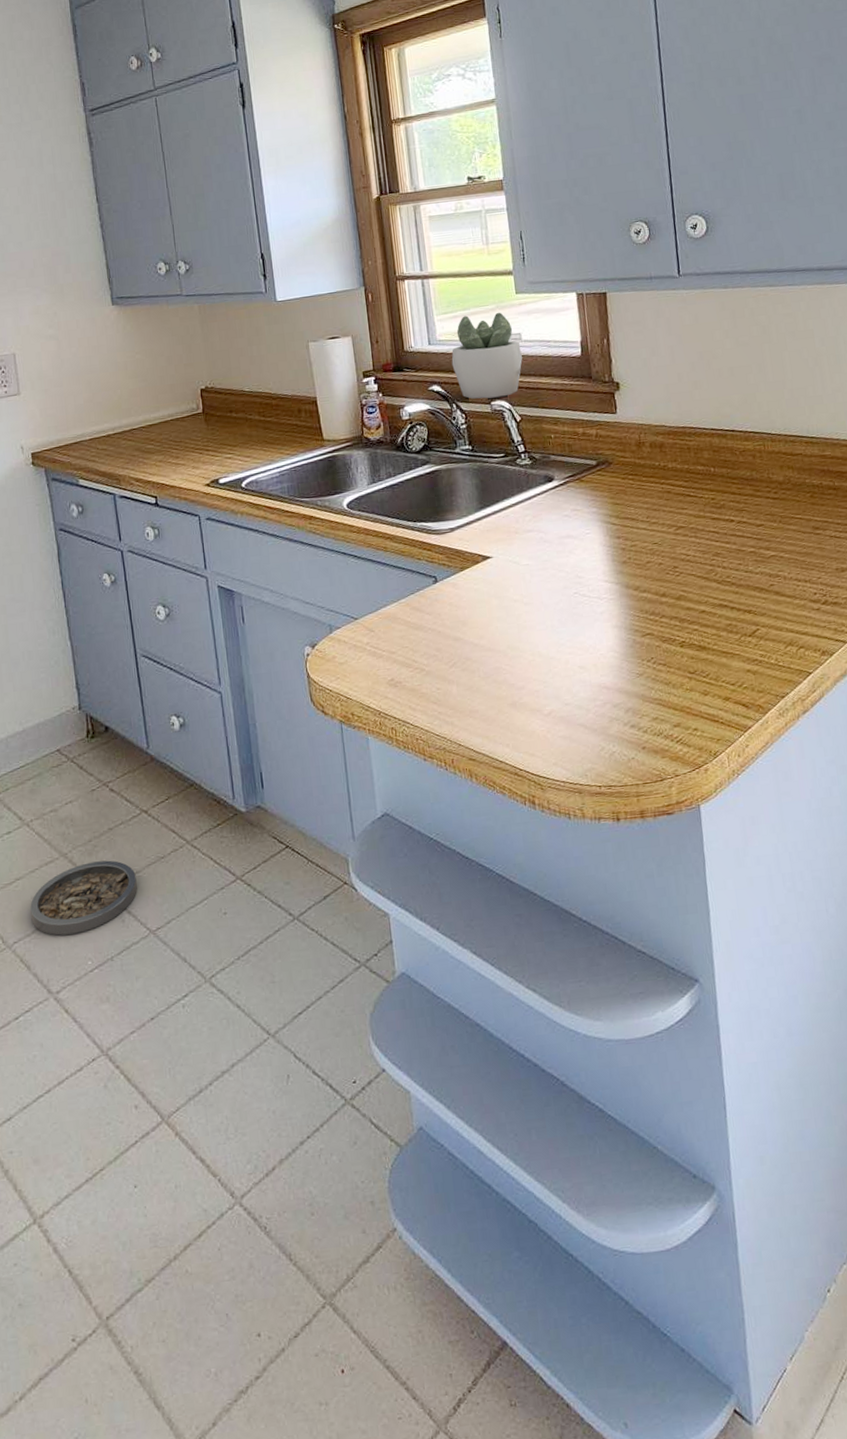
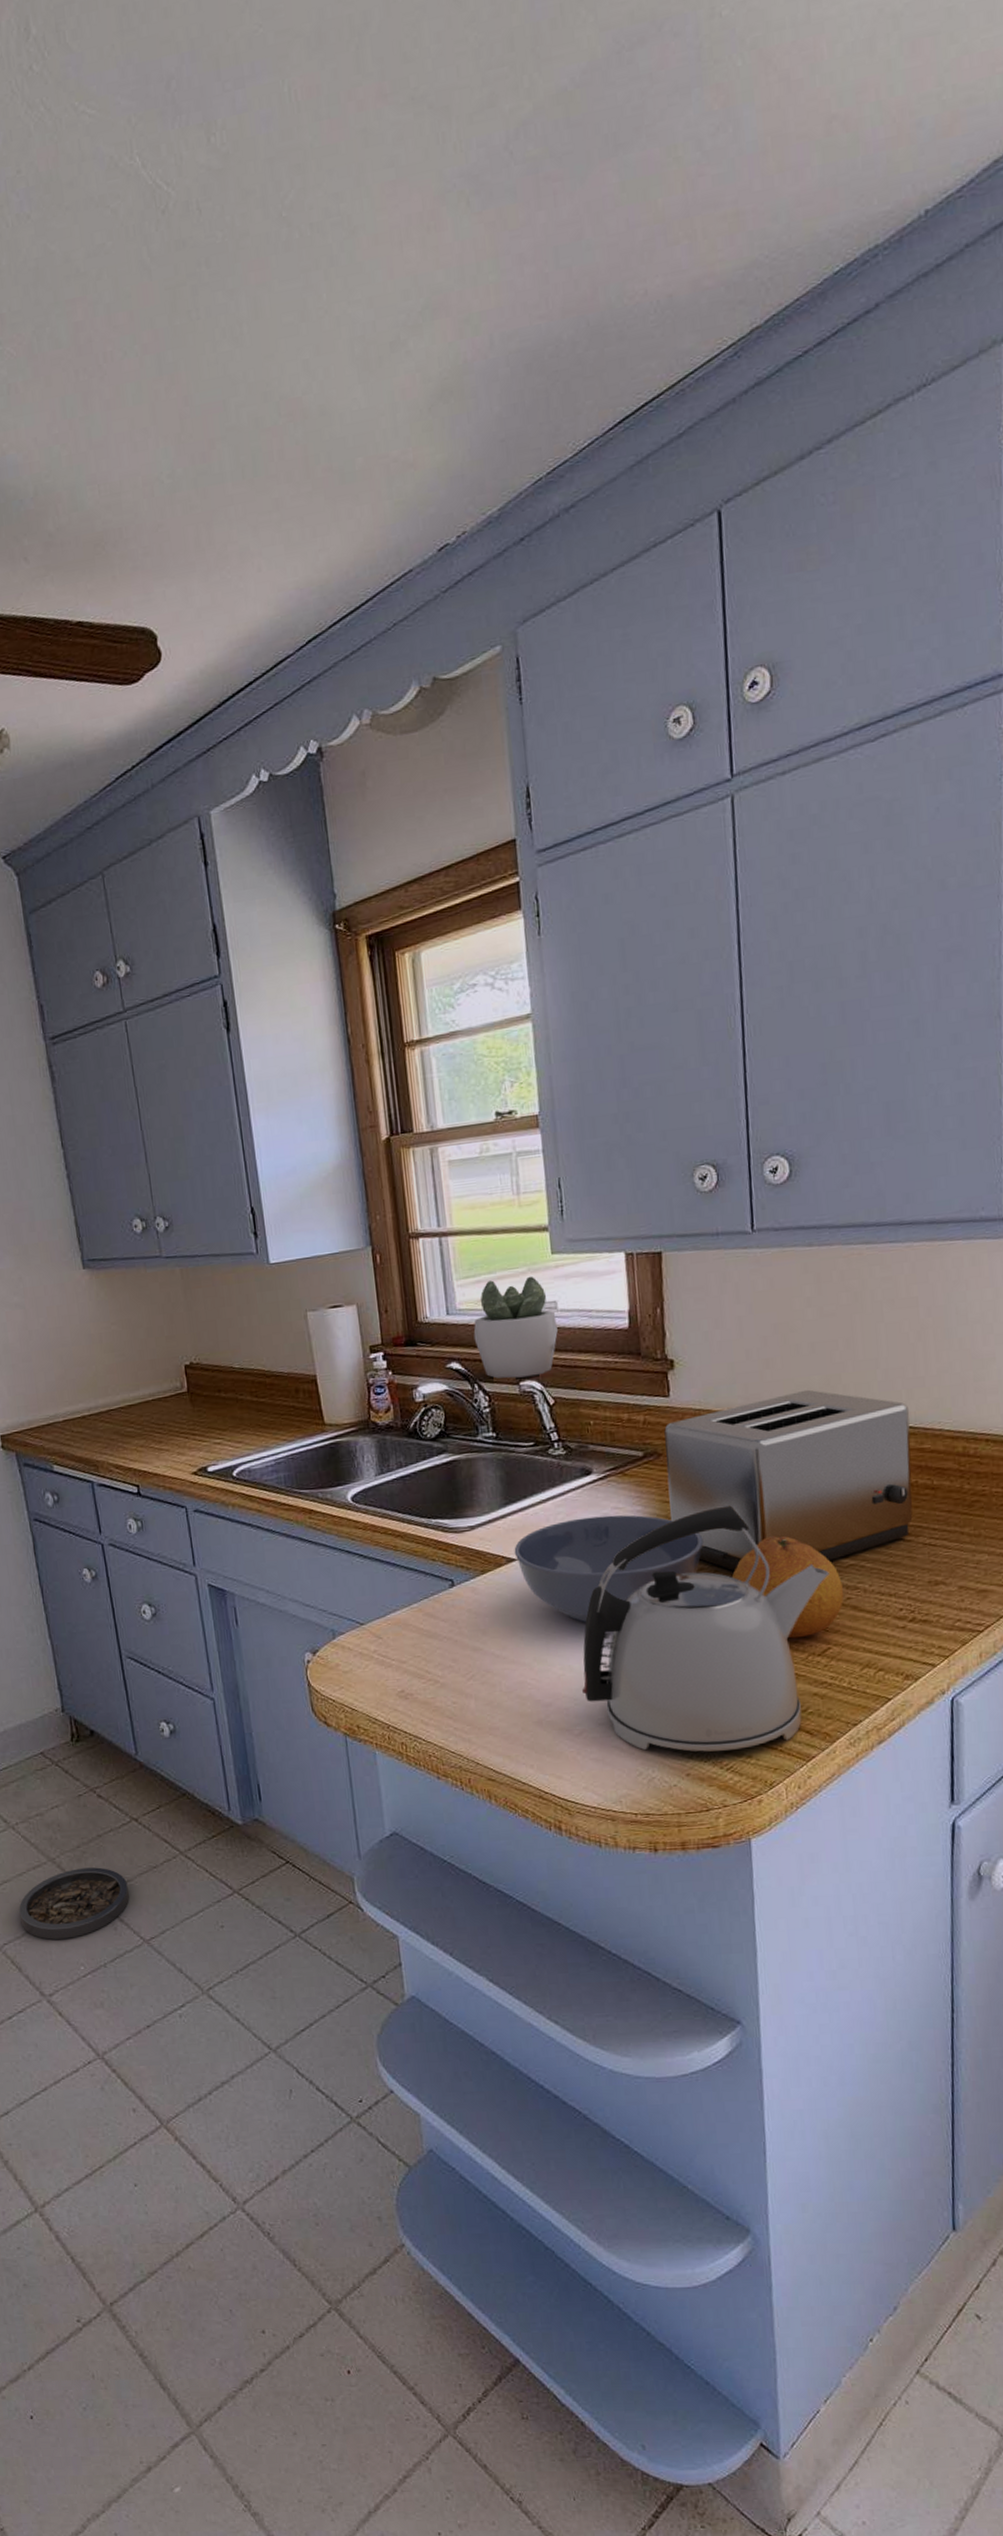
bowl: none [489,516,650,613] -> present [514,1515,704,1623]
kettle: none [549,506,755,727] -> present [581,1505,830,1752]
toaster: none [613,406,820,563] -> present [664,1389,913,1571]
fruit: none [674,532,768,622] -> present [732,1536,844,1639]

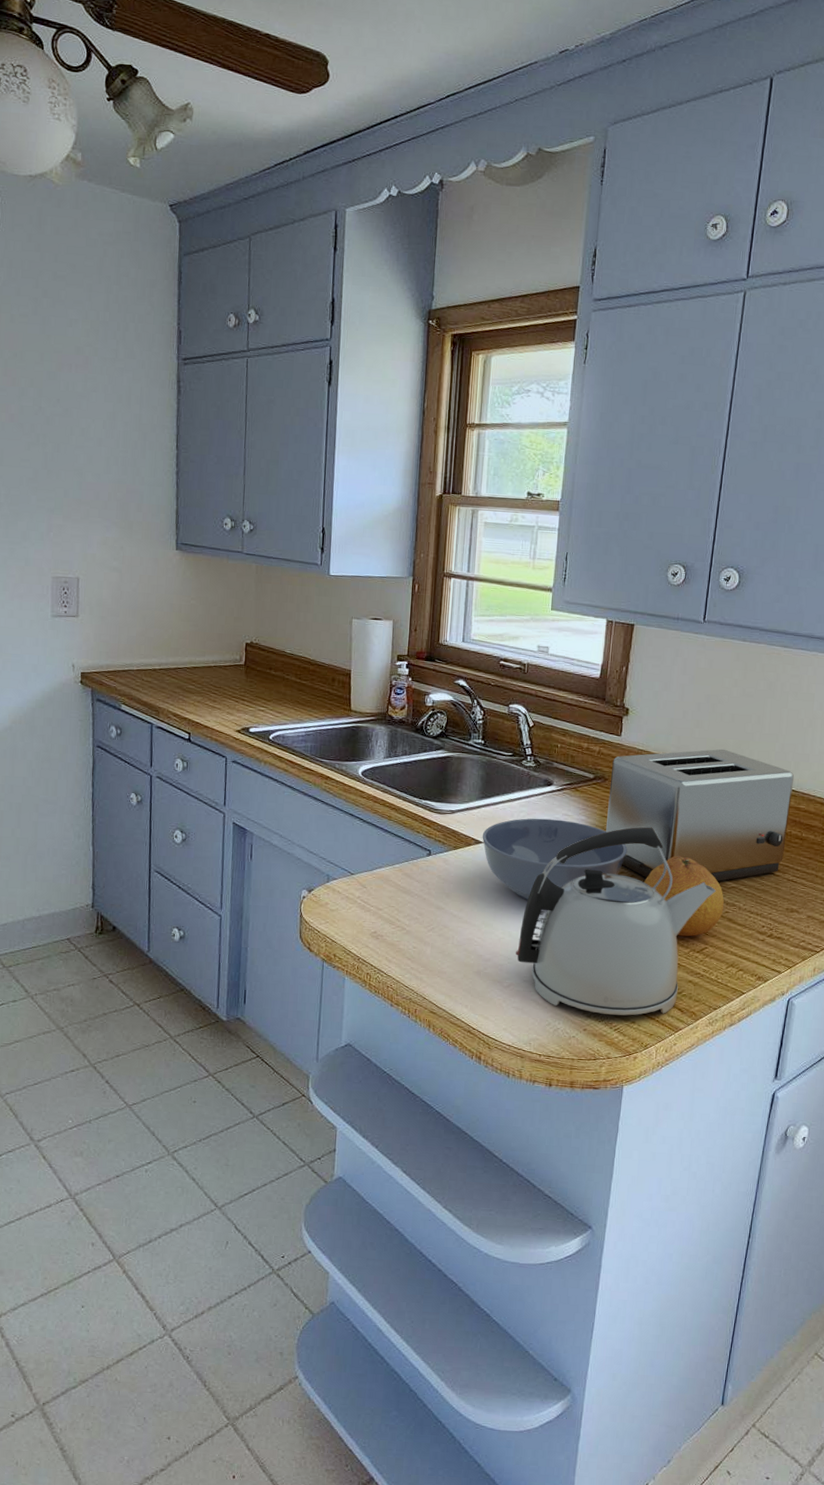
pet bowl: present [19,1867,130,1940] -> none [24,1038,121,1096]
succulent plant: present [473,1276,558,1379] -> none [480,621,546,702]

